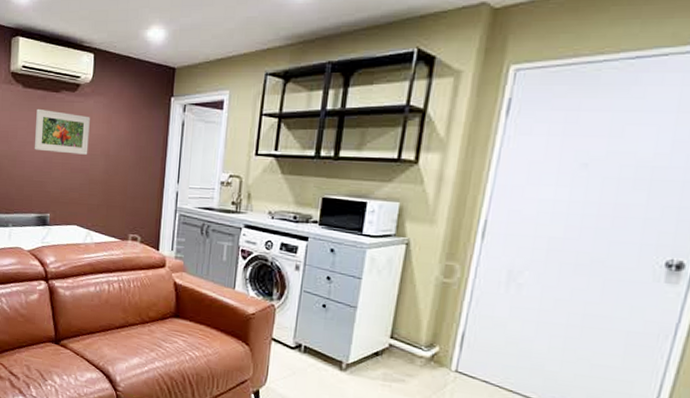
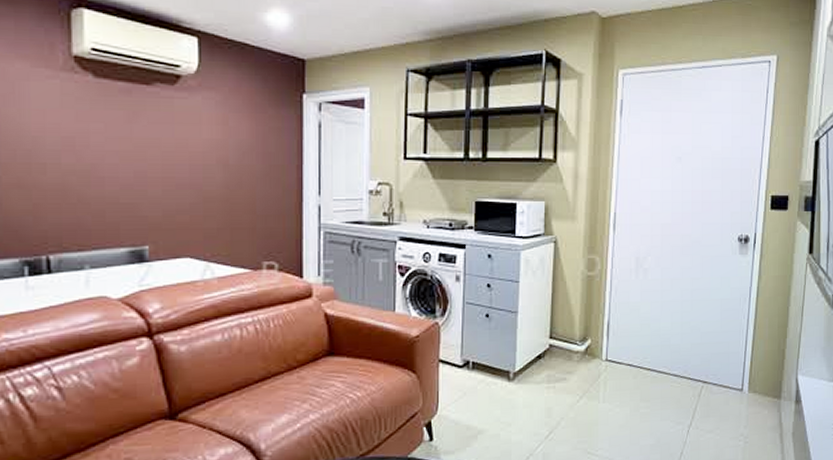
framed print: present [34,108,90,155] -> none [117,106,199,165]

